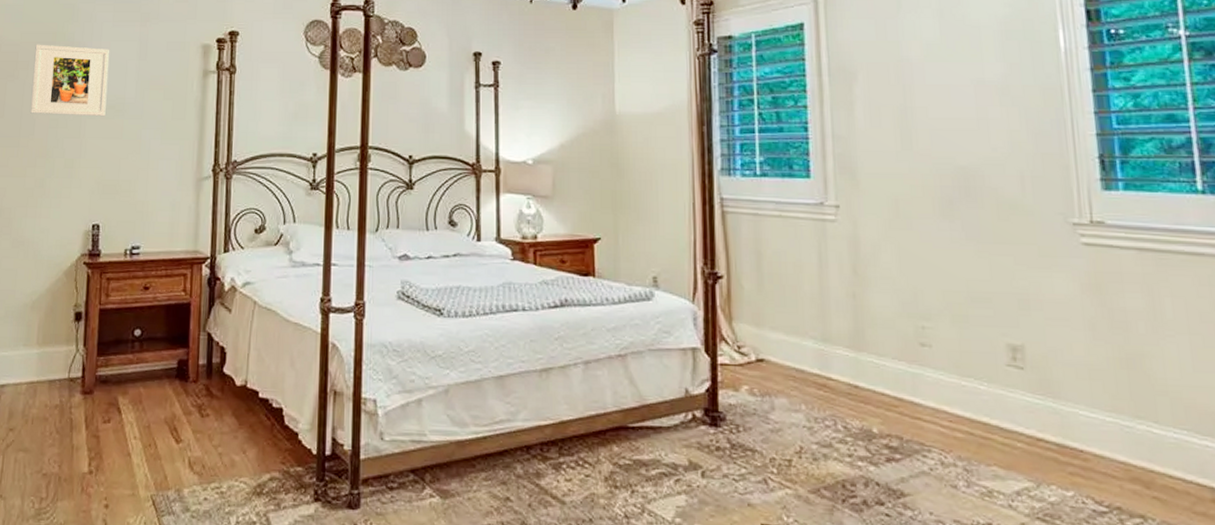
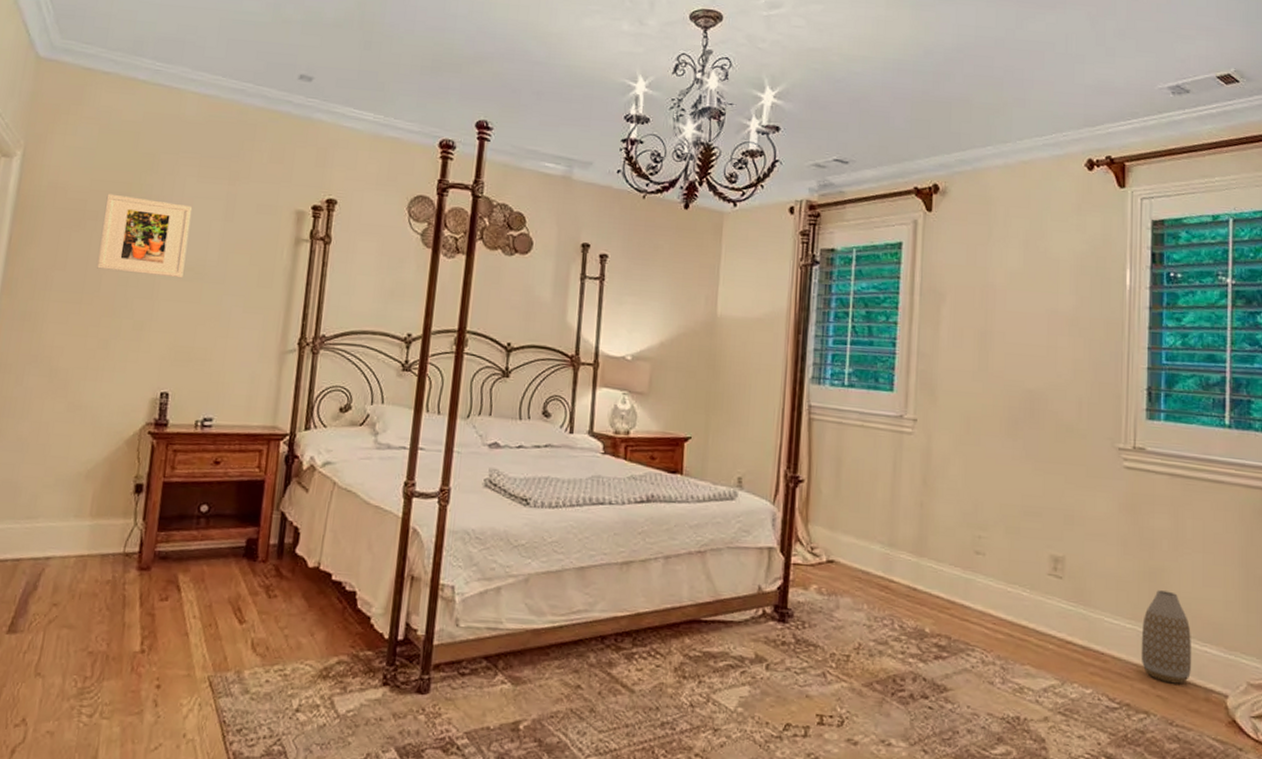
vase: none [1125,378,1192,484] -> present [1141,590,1192,684]

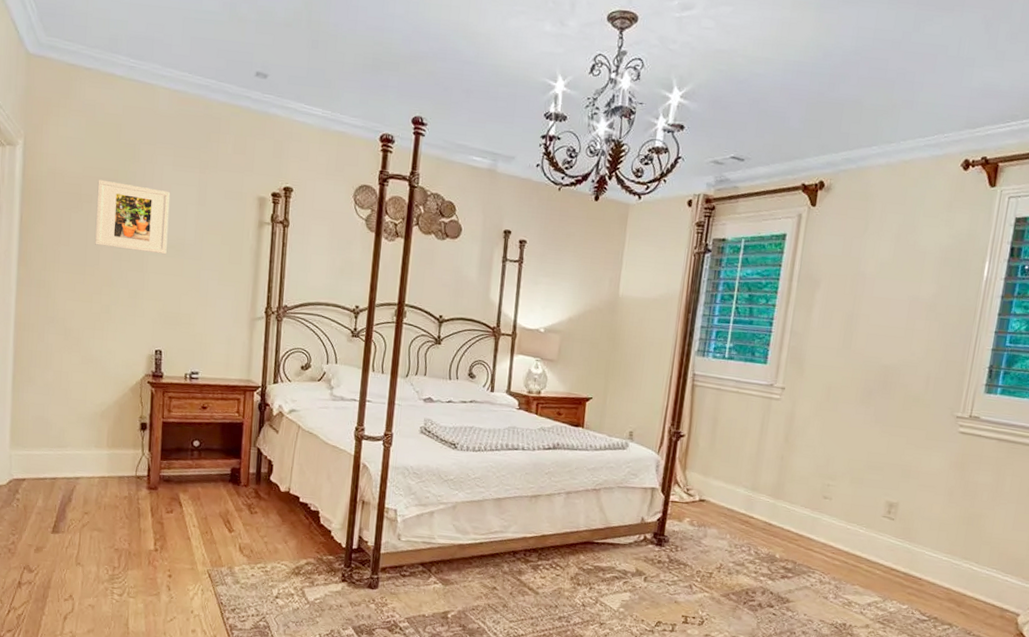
vase: present [1141,590,1192,684] -> none [951,532,997,604]

